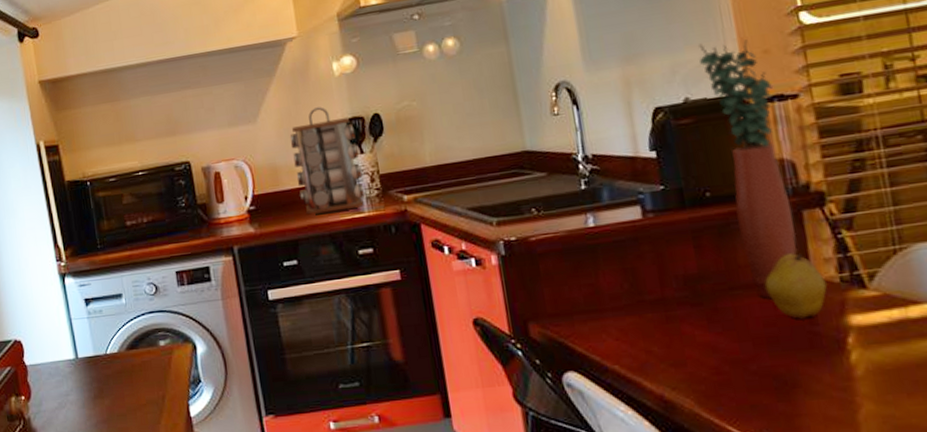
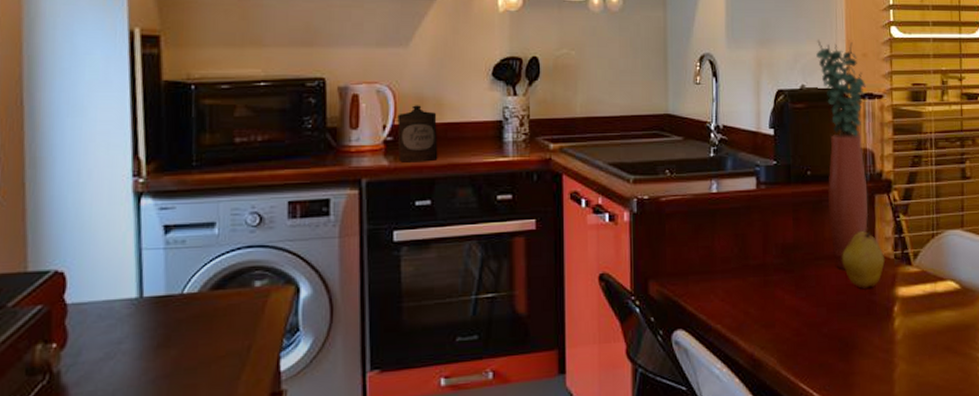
canister: none [256,174,298,229] -> present [397,105,438,163]
spice rack: present [289,107,366,215] -> none [442,41,512,154]

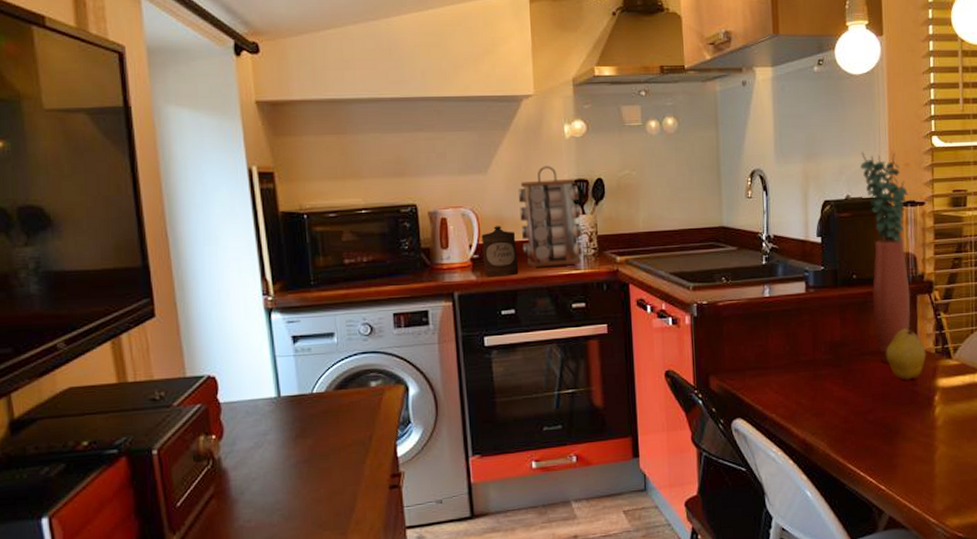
spice rack: none [442,41,512,154] -> present [518,166,583,268]

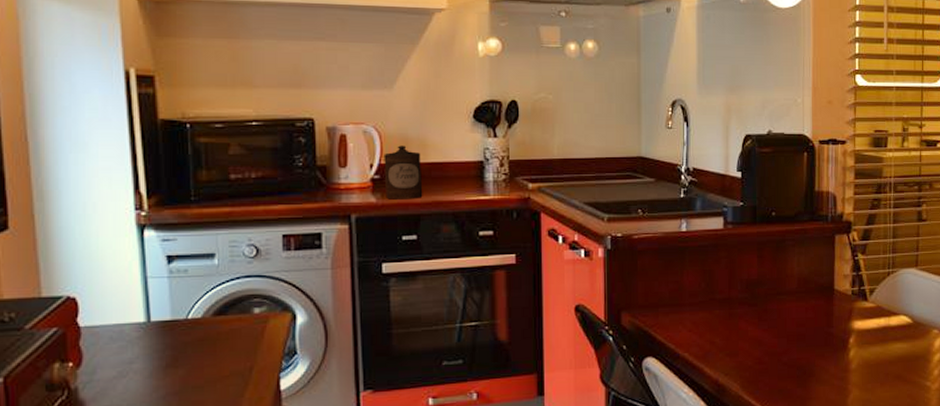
spice rack: present [518,166,583,268] -> none [425,84,493,192]
vase: present [859,151,911,364] -> none [782,86,831,305]
fruit: present [886,328,926,380] -> none [803,269,842,322]

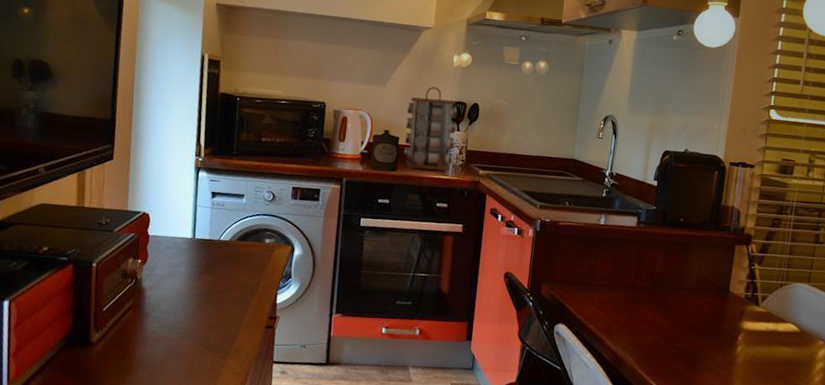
spice rack: none [425,84,493,192] -> present [403,86,458,171]

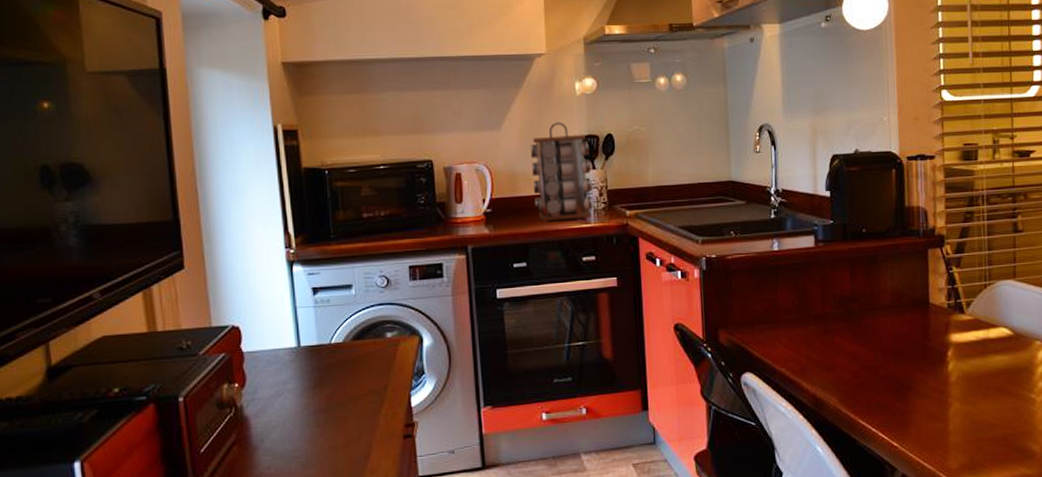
canister: present [370,129,400,172] -> none [494,181,531,231]

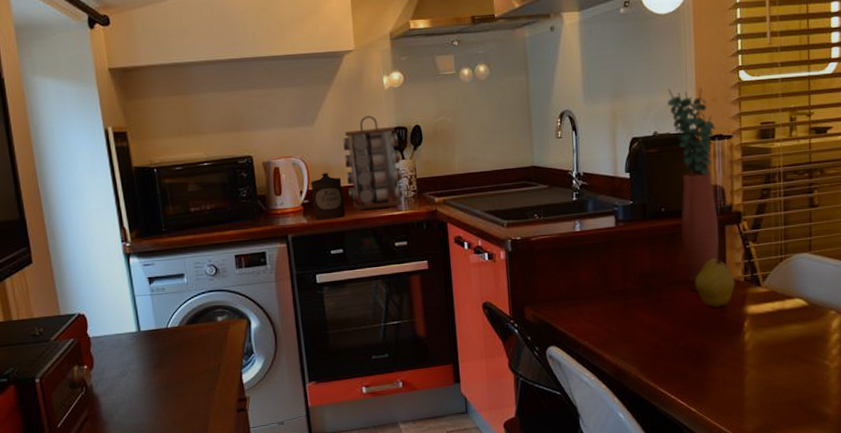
canister: none [494,181,531,231] -> present [311,173,346,220]
vase: none [868,106,922,319] -> present [667,89,720,293]
fruit: none [897,283,938,335] -> present [695,258,735,308]

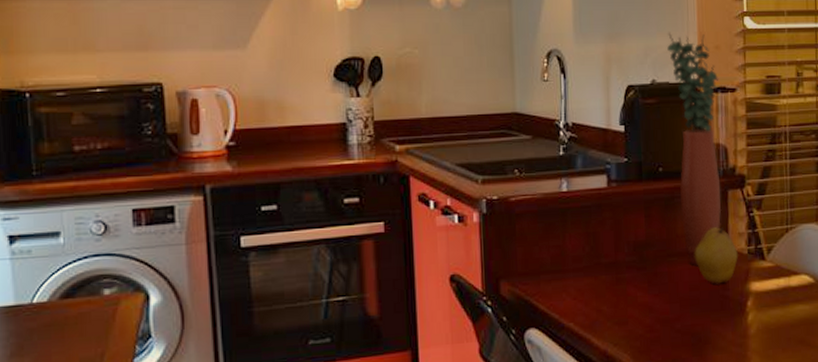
canister: present [311,173,346,220] -> none [239,109,282,168]
spice rack: present [342,115,404,211] -> none [282,41,357,158]

